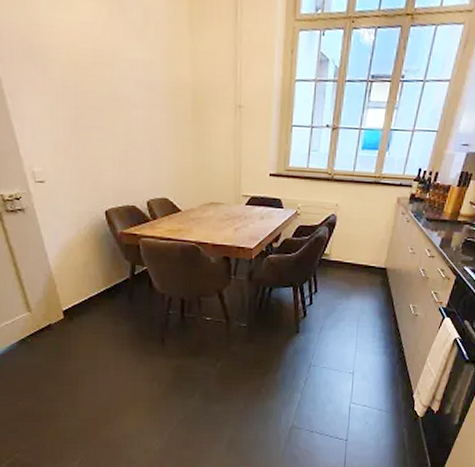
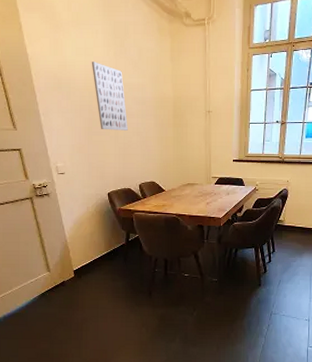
wall art: none [76,22,130,126] -> present [91,62,128,130]

